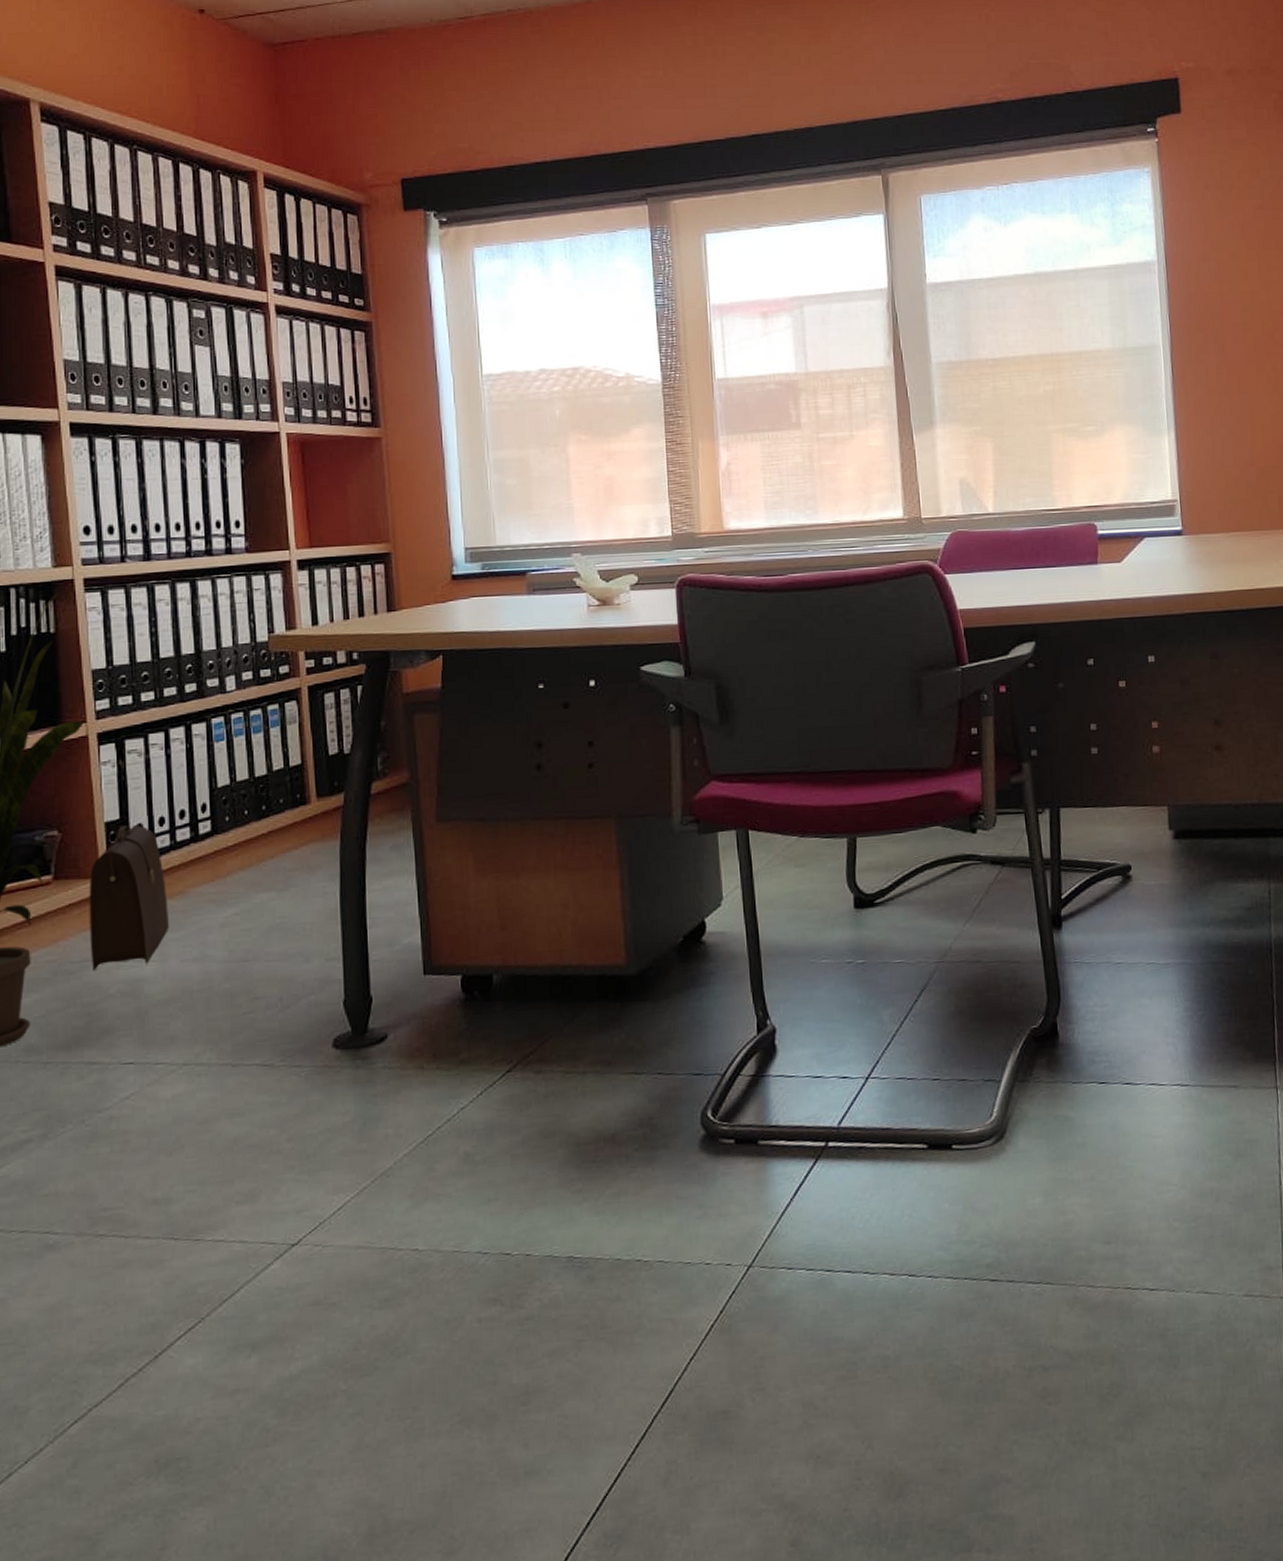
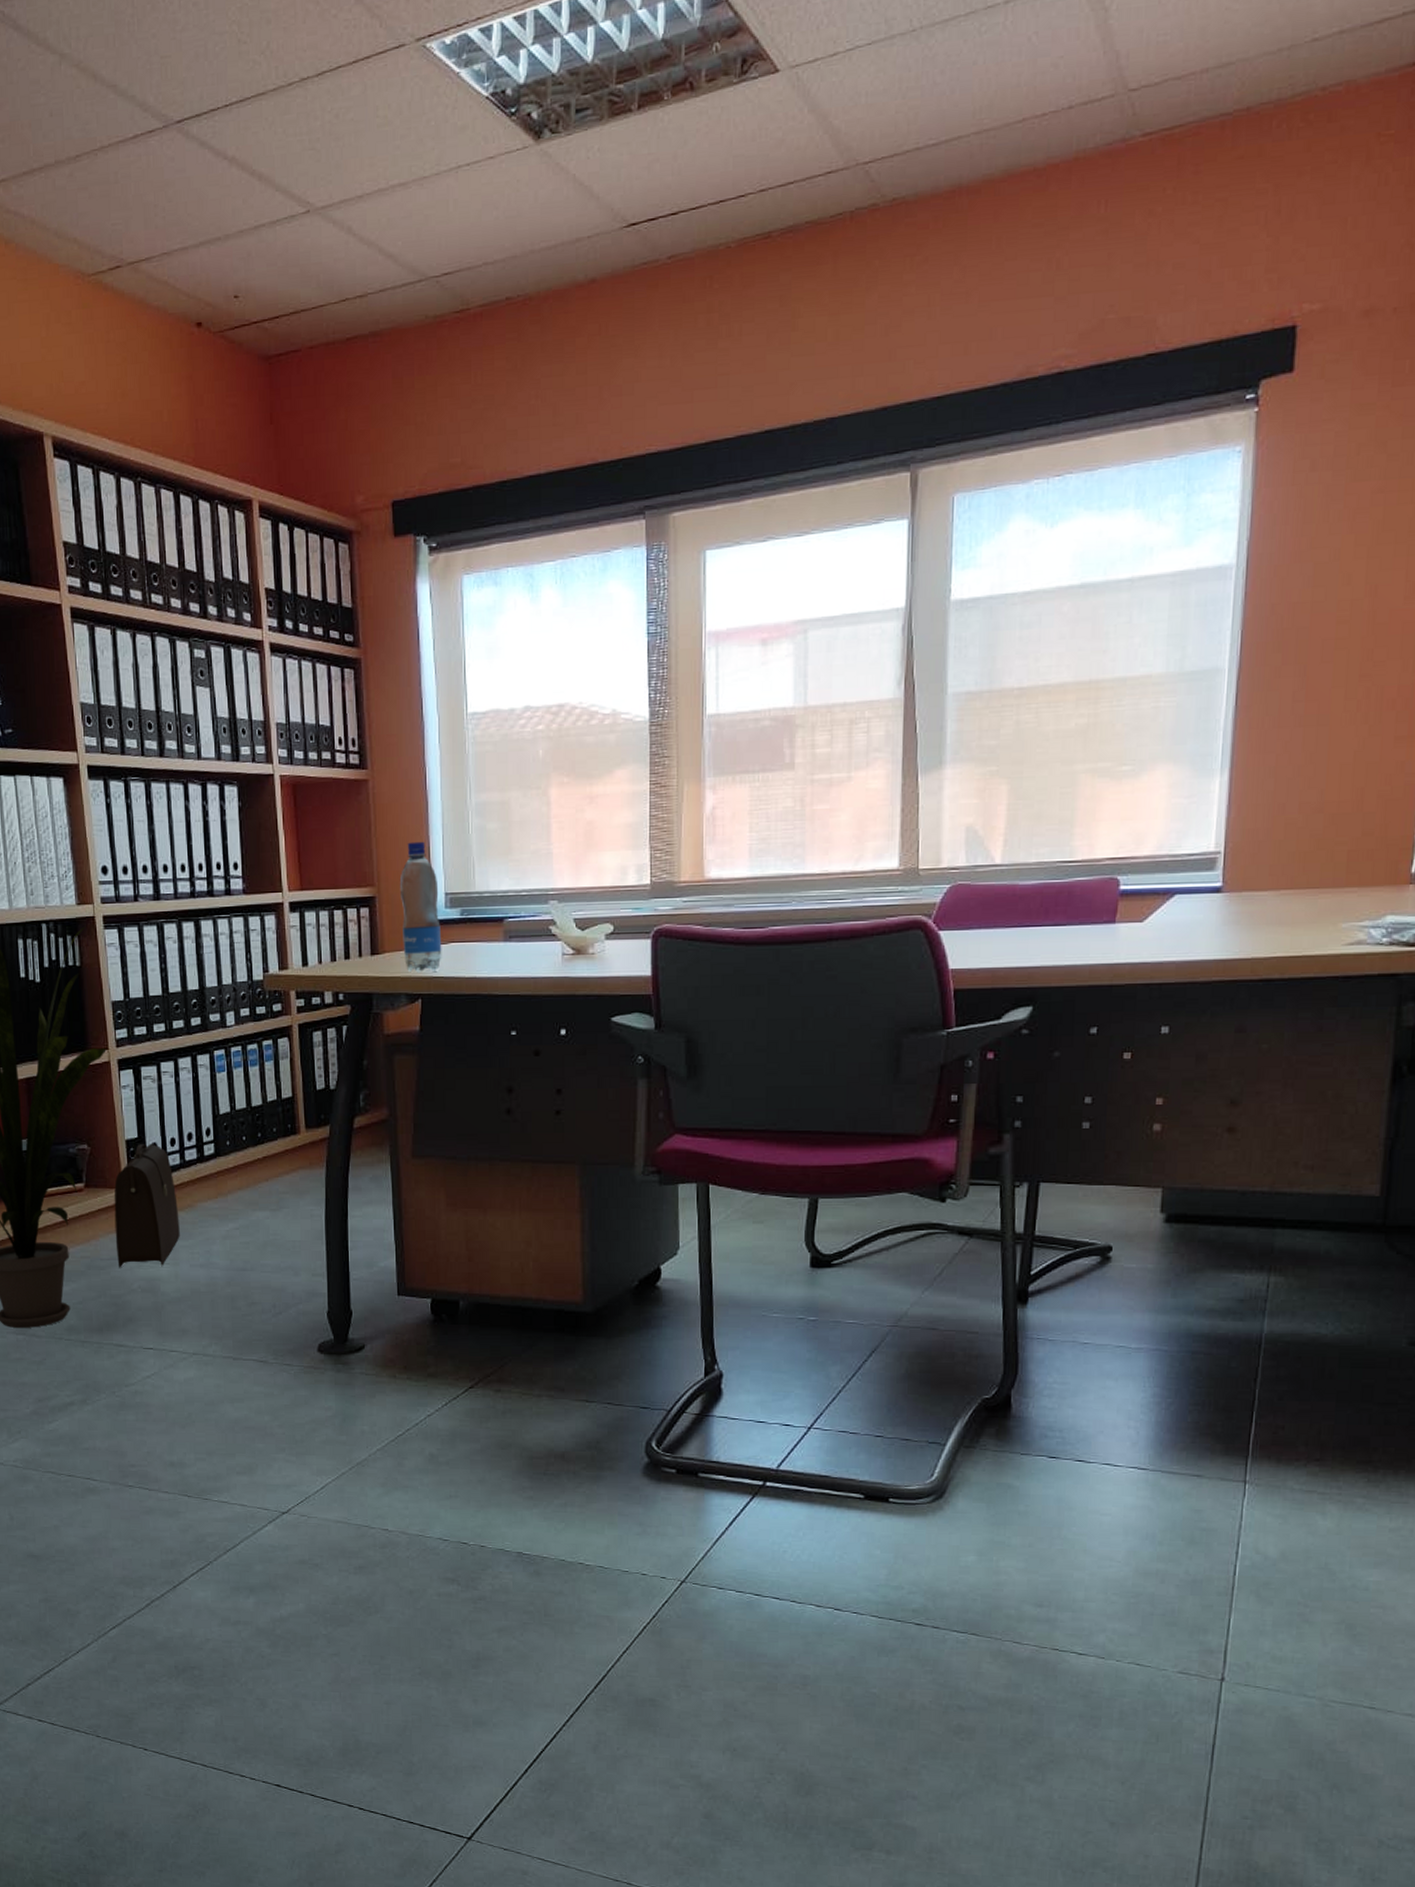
bottle: none [416,497,464,629] -> present [399,841,442,973]

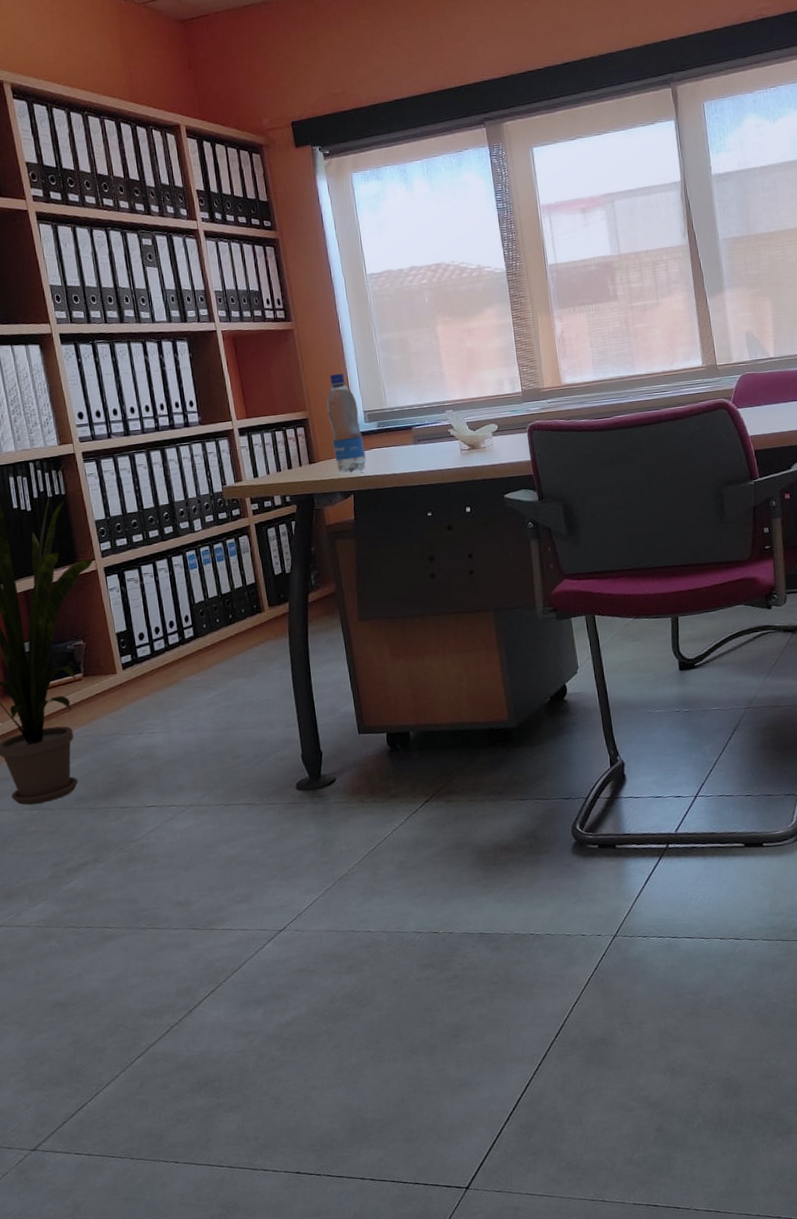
briefcase: present [114,1144,180,1268] -> none [109,634,170,741]

